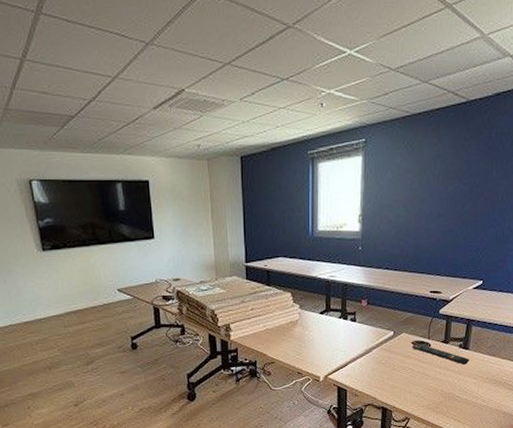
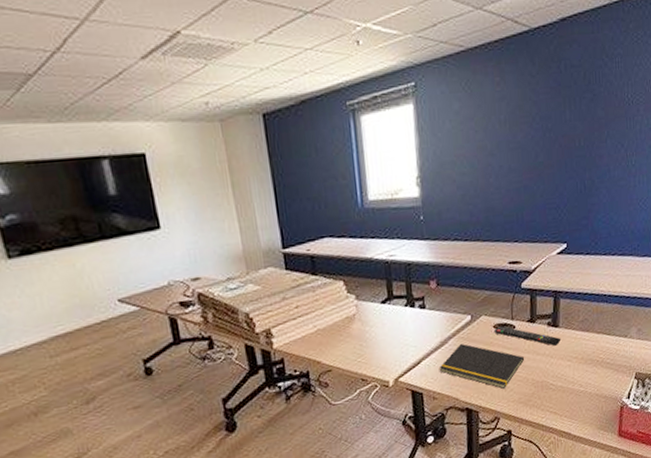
notepad: none [362,354,437,395] -> present [439,343,525,389]

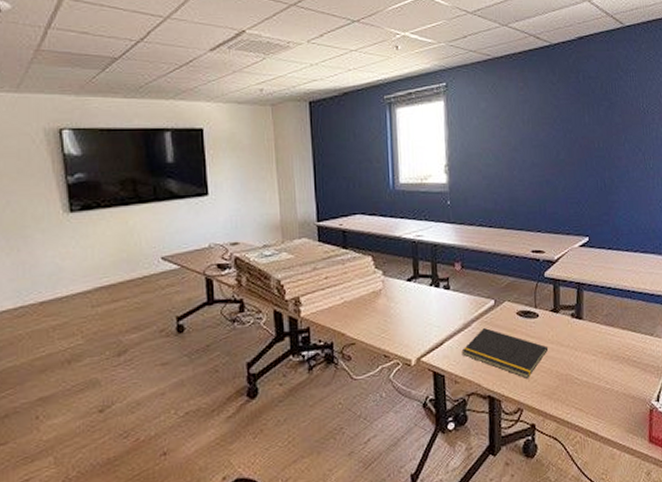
remote control: present [494,326,561,346] -> none [517,313,586,338]

